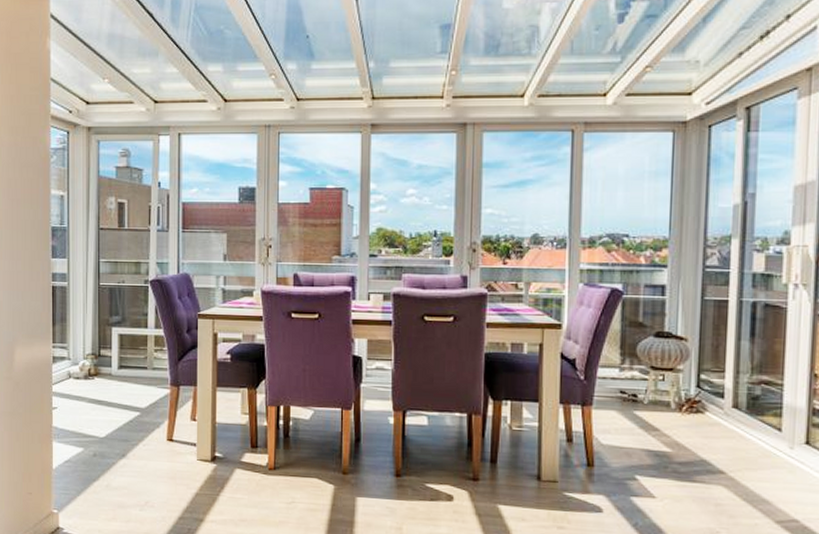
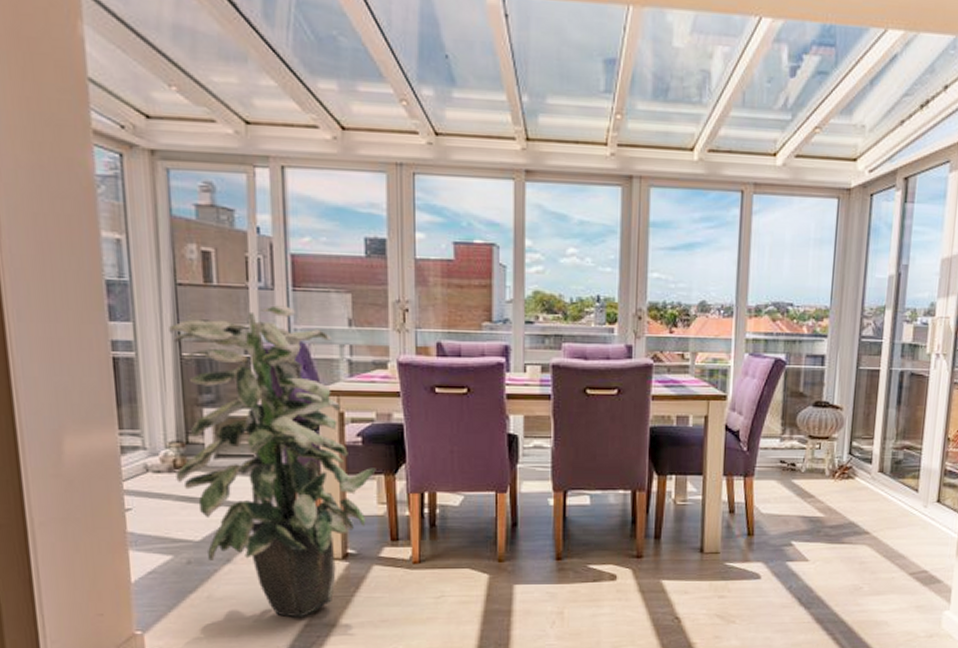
indoor plant: none [90,244,241,511] -> present [169,305,376,618]

